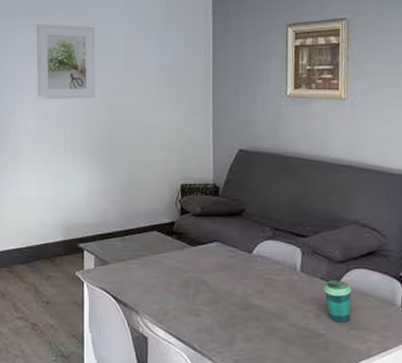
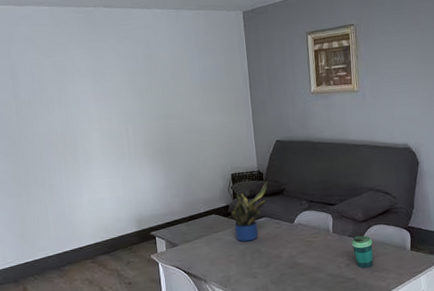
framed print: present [36,23,96,99] -> none [91,46,151,114]
potted plant: none [176,198,225,270] -> present [231,181,268,242]

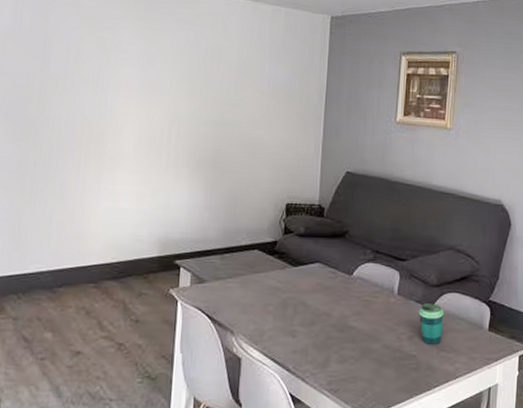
potted plant: present [231,181,268,242] -> none [277,219,329,290]

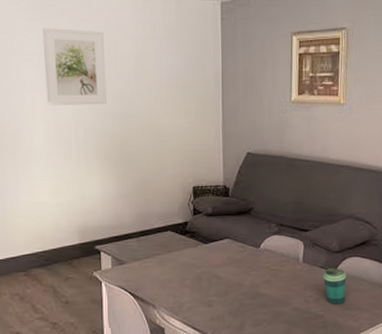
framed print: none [141,27,208,111] -> present [43,27,107,106]

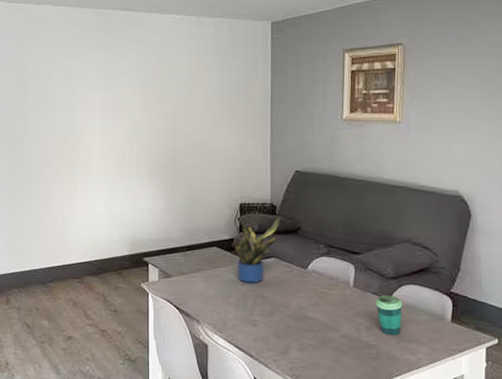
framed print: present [43,27,107,106] -> none [104,51,159,123]
potted plant: none [189,199,234,265] -> present [235,217,281,283]

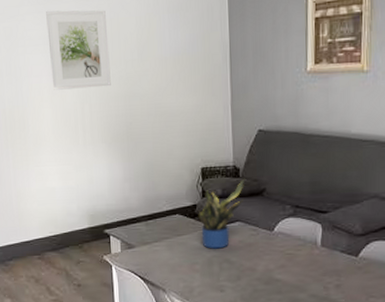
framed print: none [104,51,159,123] -> present [46,10,111,90]
cup: present [375,295,403,336] -> none [344,252,372,293]

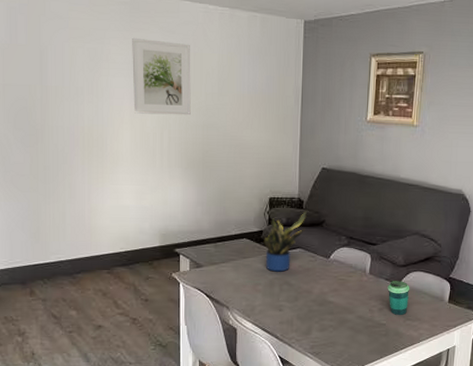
cup: none [344,252,372,293] -> present [387,281,410,316]

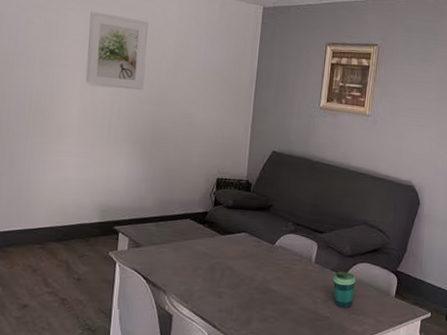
potted plant: present [263,211,308,272] -> none [208,194,255,256]

